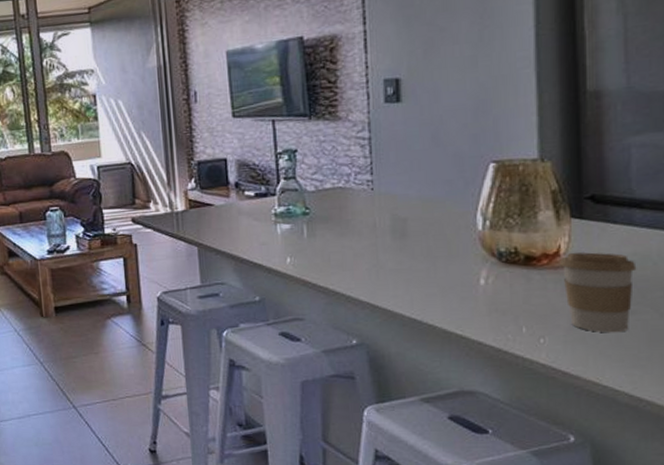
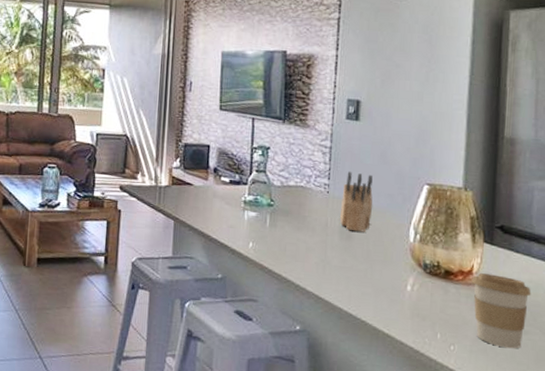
knife block: none [389,161,429,228] -> present [339,172,373,232]

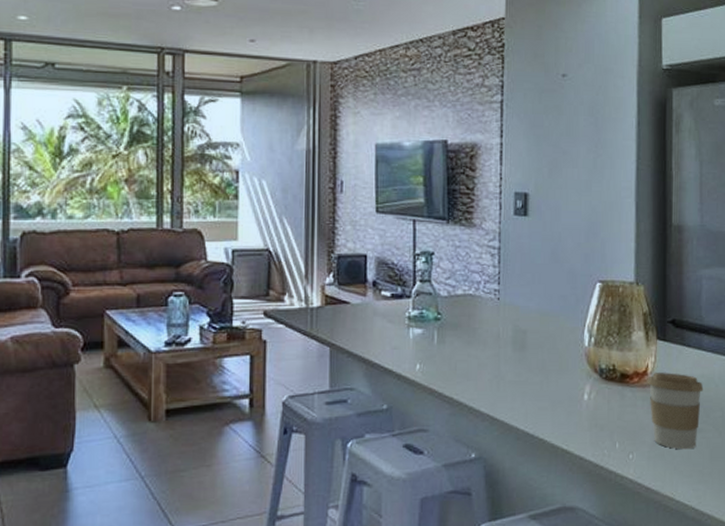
knife block: present [339,172,373,232] -> none [512,274,546,340]

